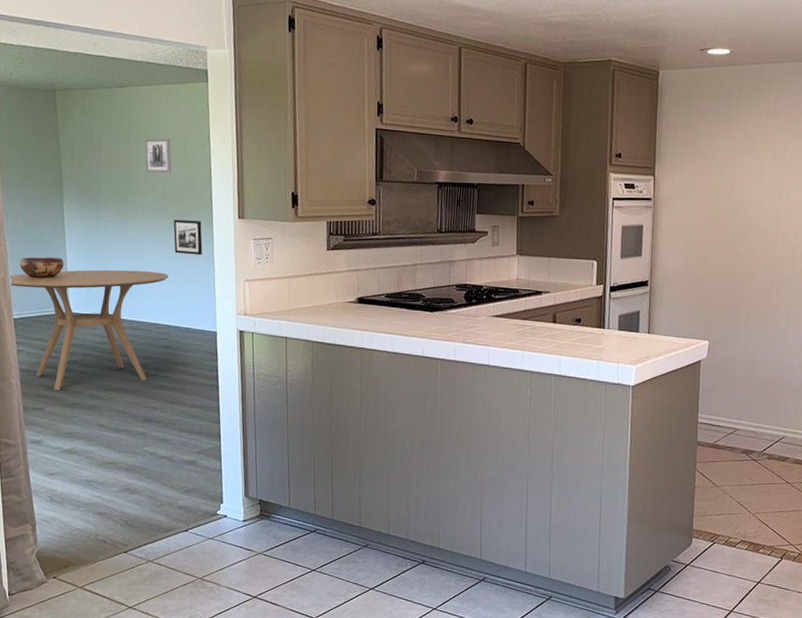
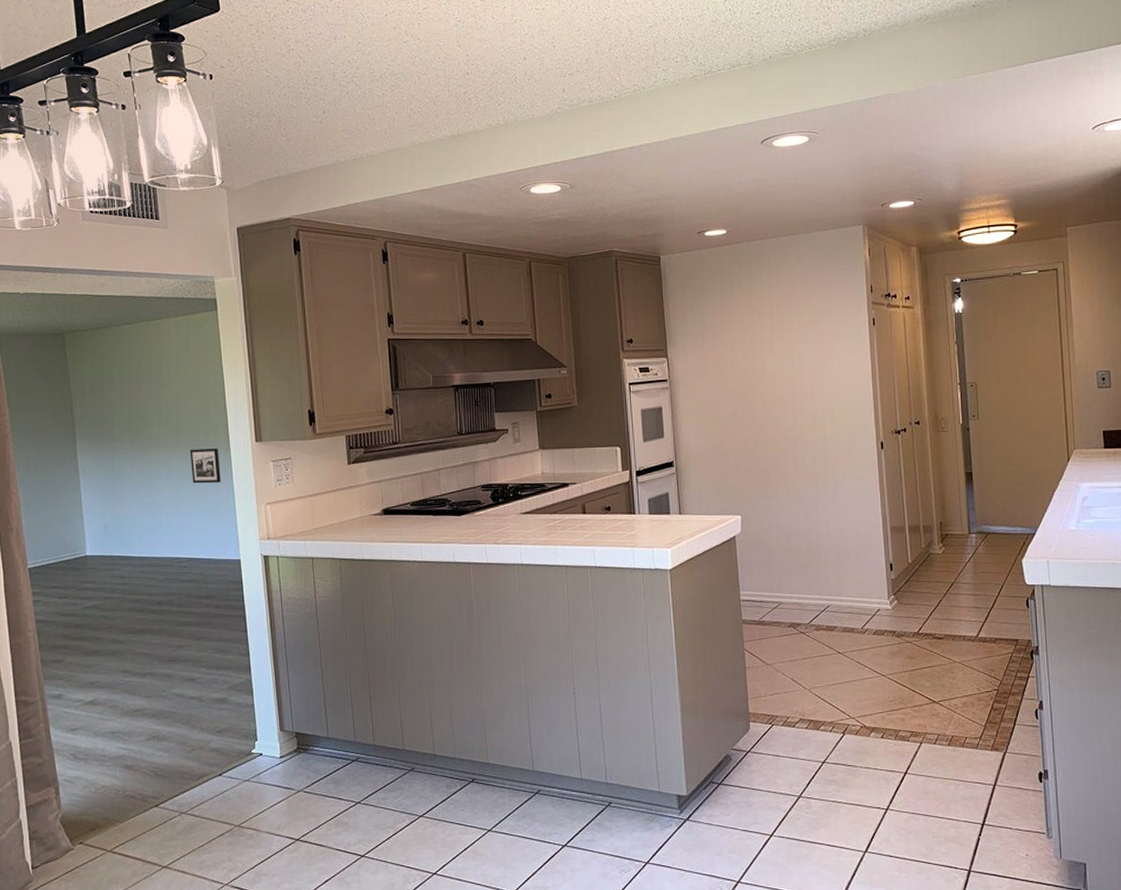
dining table: present [9,269,169,391] -> none [22,505,188,639]
decorative bowl: present [20,257,64,279] -> none [33,500,79,524]
wall art: present [144,138,172,174] -> none [157,369,185,406]

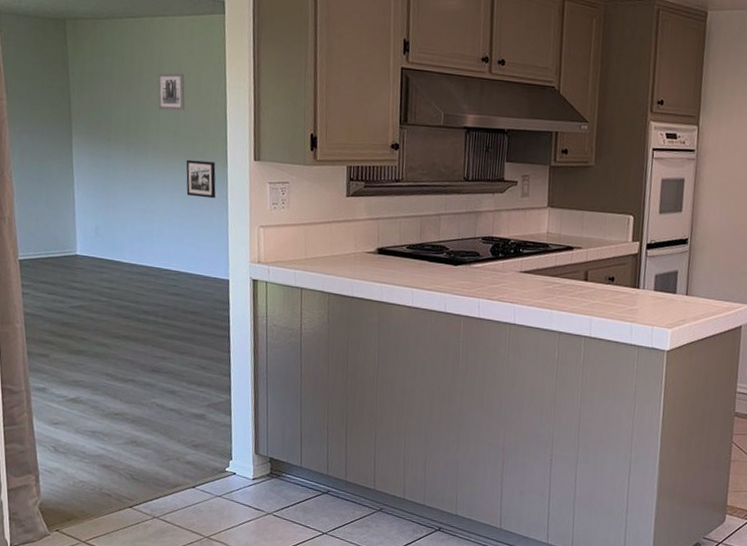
wall art: none [157,369,185,406] -> present [157,73,186,111]

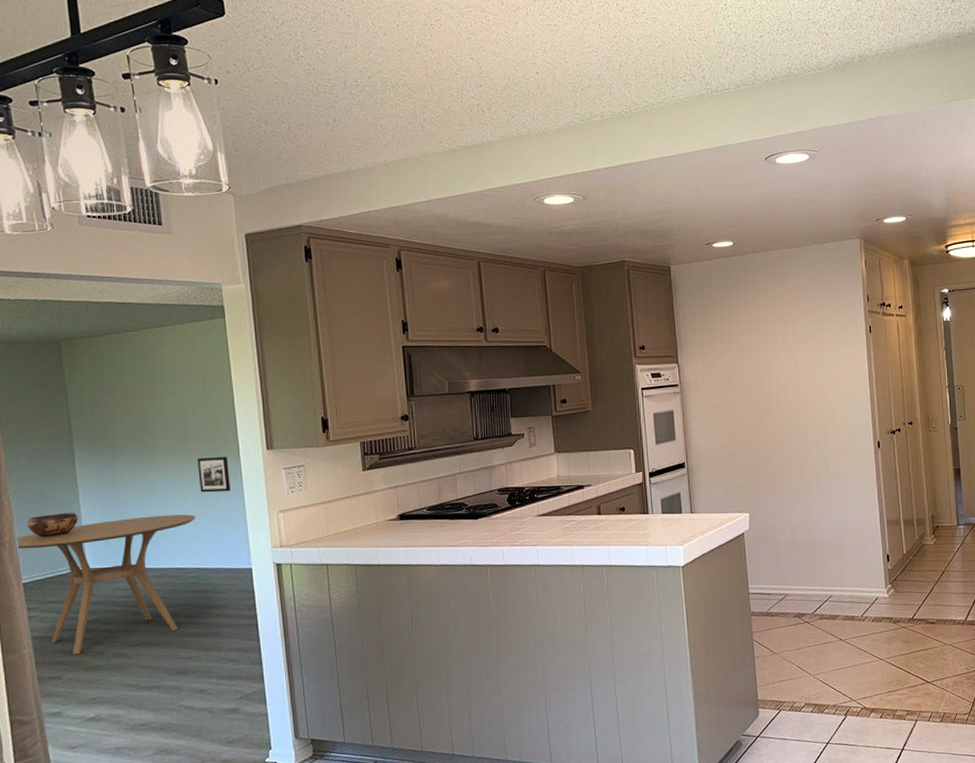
dining table: none [15,210,180,337] -> present [16,514,195,655]
decorative bowl: none [26,195,72,219] -> present [27,512,78,537]
wall art: present [157,73,186,111] -> none [161,377,192,414]

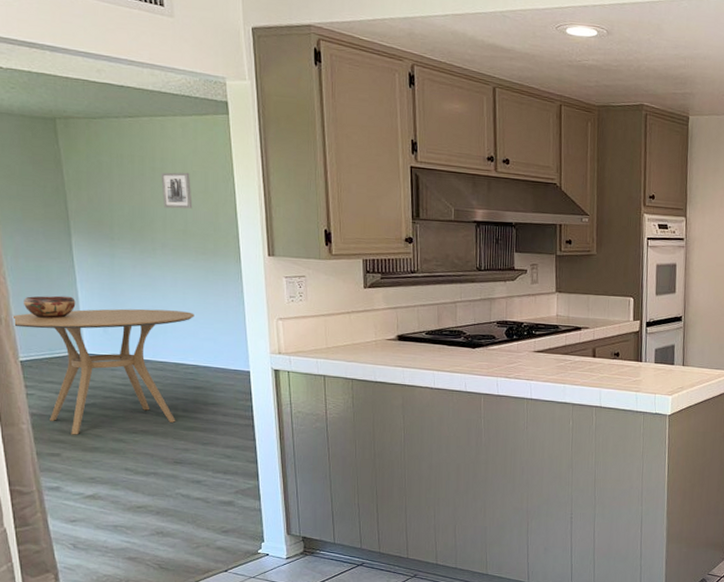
wall art: none [161,377,192,414] -> present [161,172,193,209]
picture frame: present [197,457,230,493] -> none [197,256,230,294]

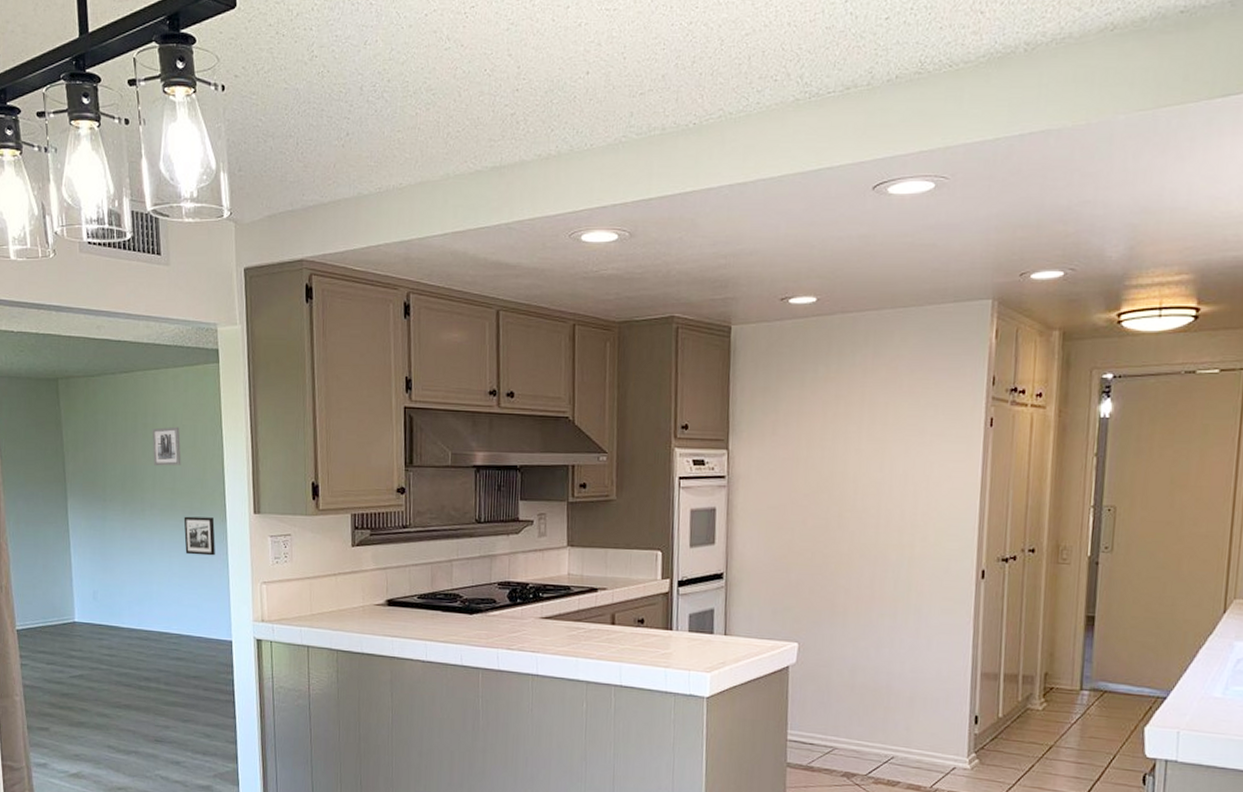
dining table: present [12,308,194,435] -> none [12,573,179,709]
decorative bowl: present [24,295,76,319] -> none [22,561,69,585]
picture frame: none [197,256,230,294] -> present [183,516,215,556]

